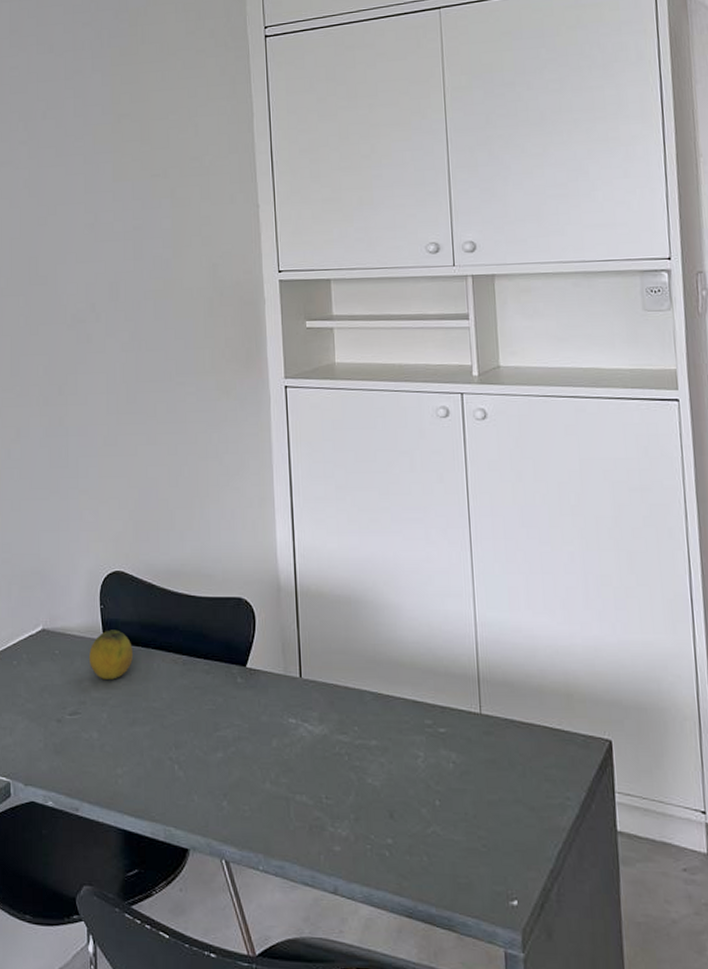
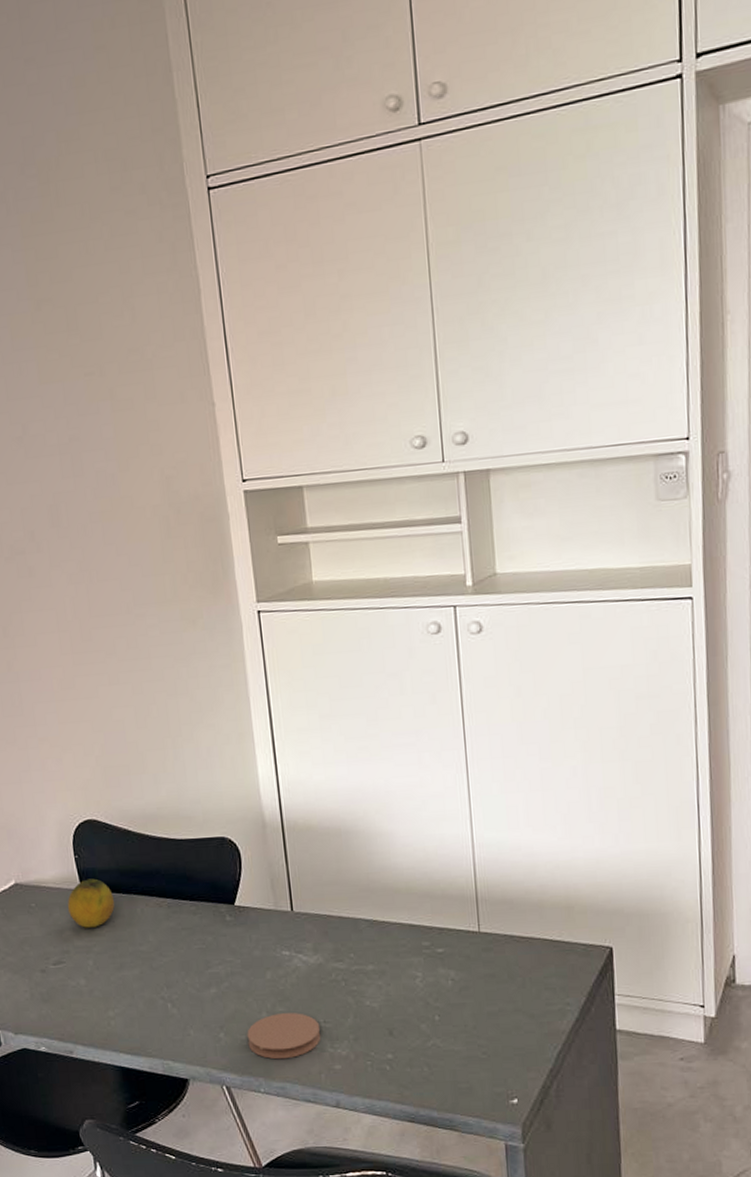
coaster: none [249,785,323,834] -> present [247,1013,321,1059]

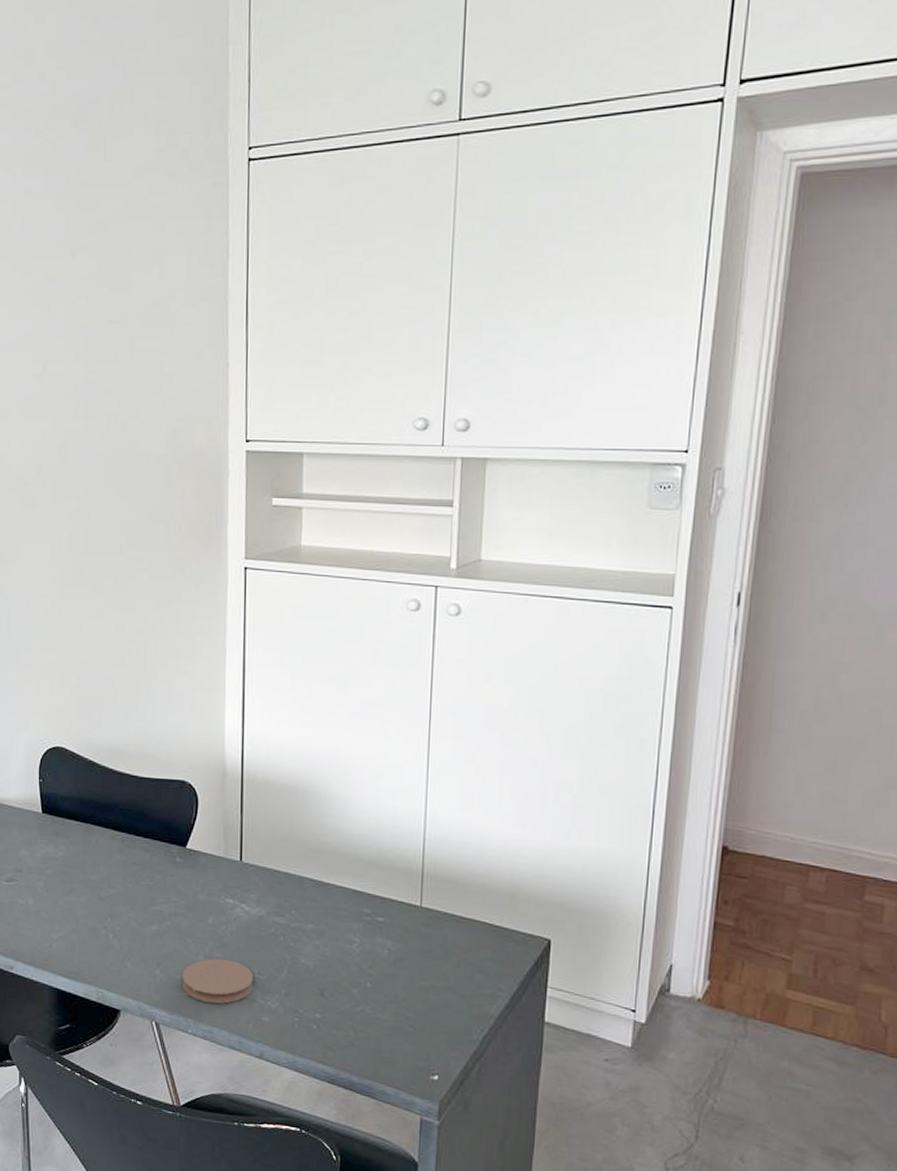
fruit: present [67,878,115,928] -> none [26,803,71,851]

